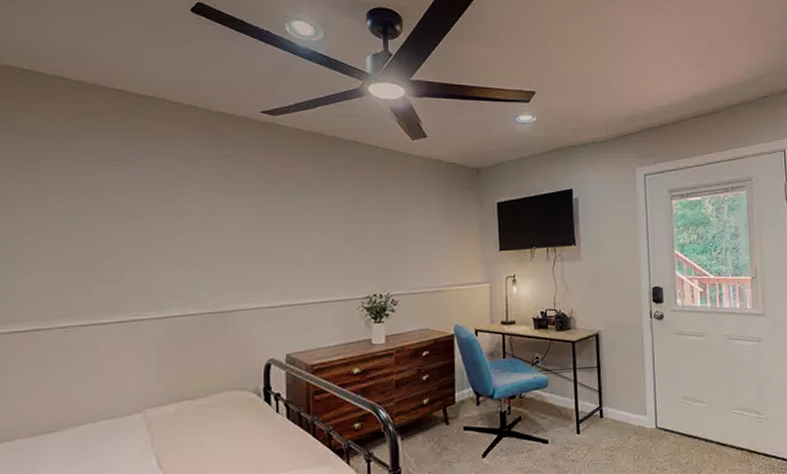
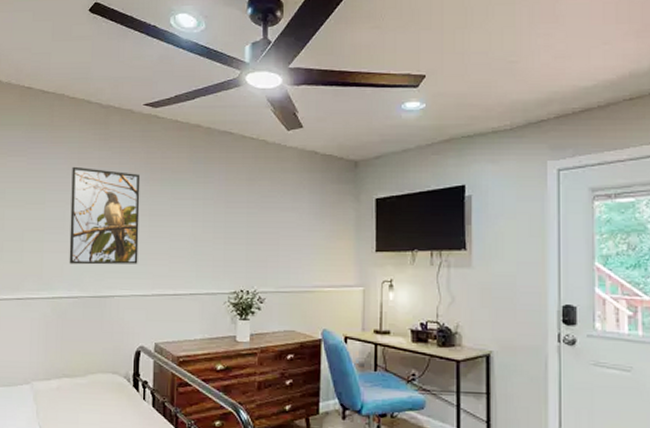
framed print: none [180,176,263,280] -> present [69,166,141,265]

